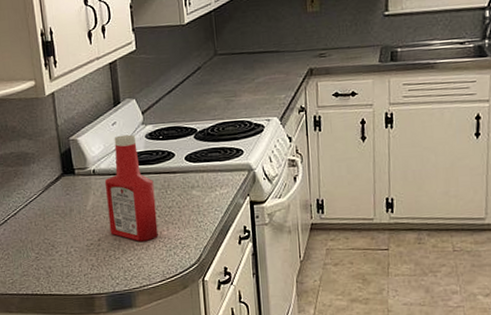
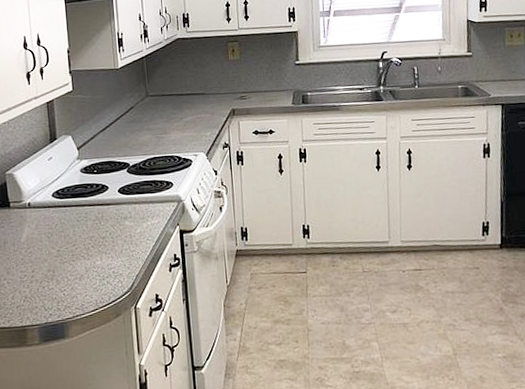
ketchup bottle: present [104,134,158,242] -> none [39,169,92,272]

